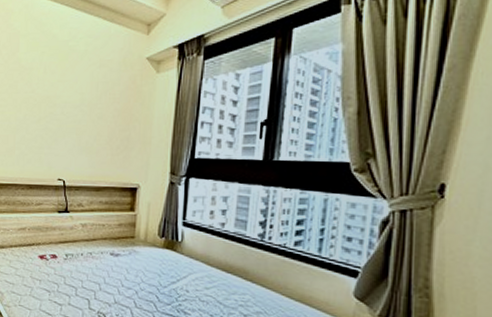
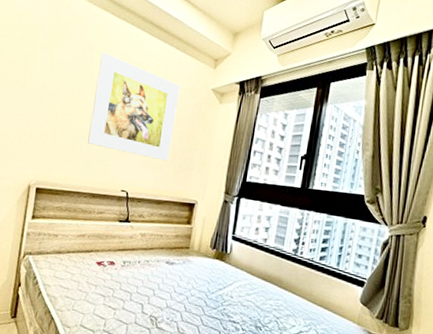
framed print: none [21,35,112,144] -> present [88,51,181,162]

